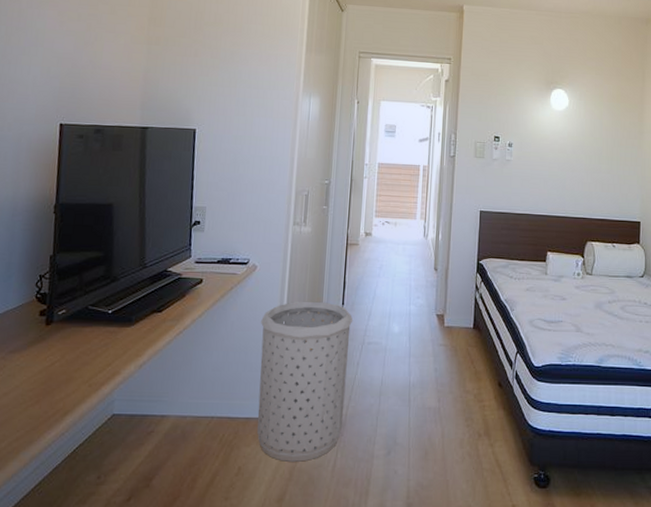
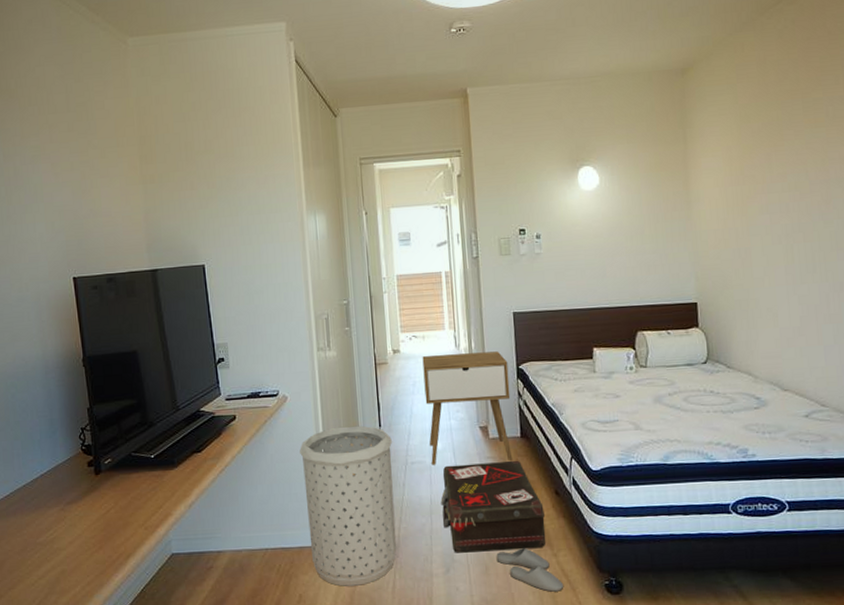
nightstand: none [387,242,470,349] -> present [422,351,513,465]
suitcase: none [391,349,486,438] -> present [440,460,546,553]
slippers: none [436,436,497,481] -> present [496,548,564,592]

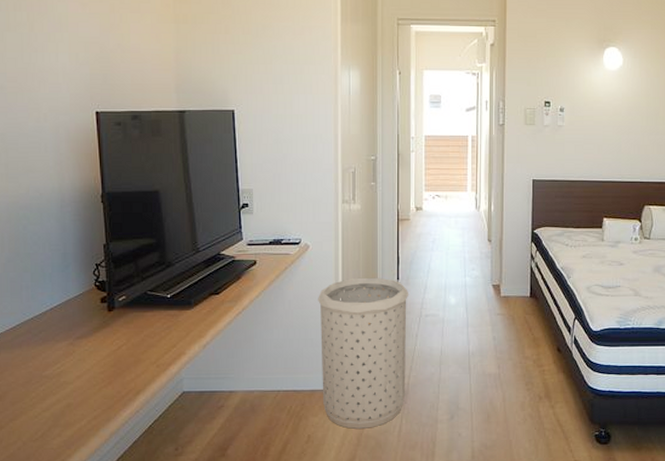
nightstand: present [422,351,513,465] -> none [443,215,524,319]
suitcase: present [440,460,546,553] -> none [450,318,546,402]
slippers: present [496,548,564,592] -> none [498,399,558,440]

